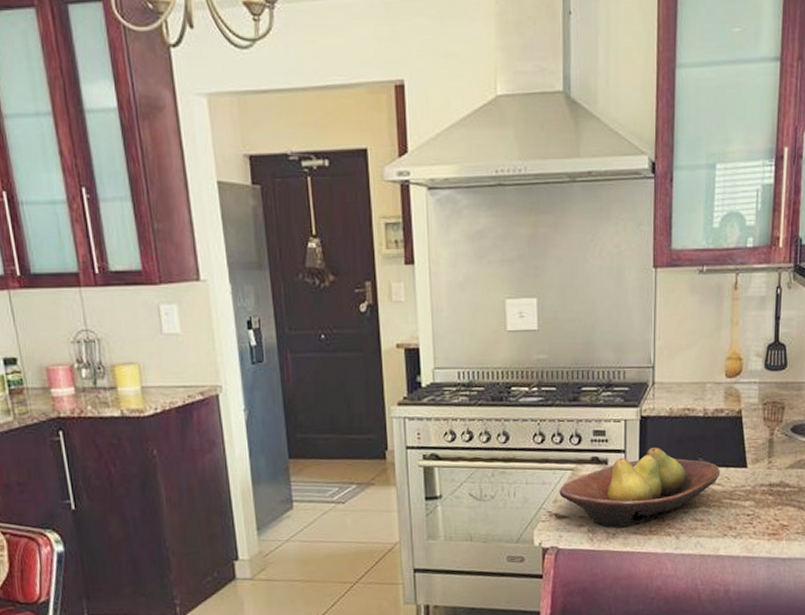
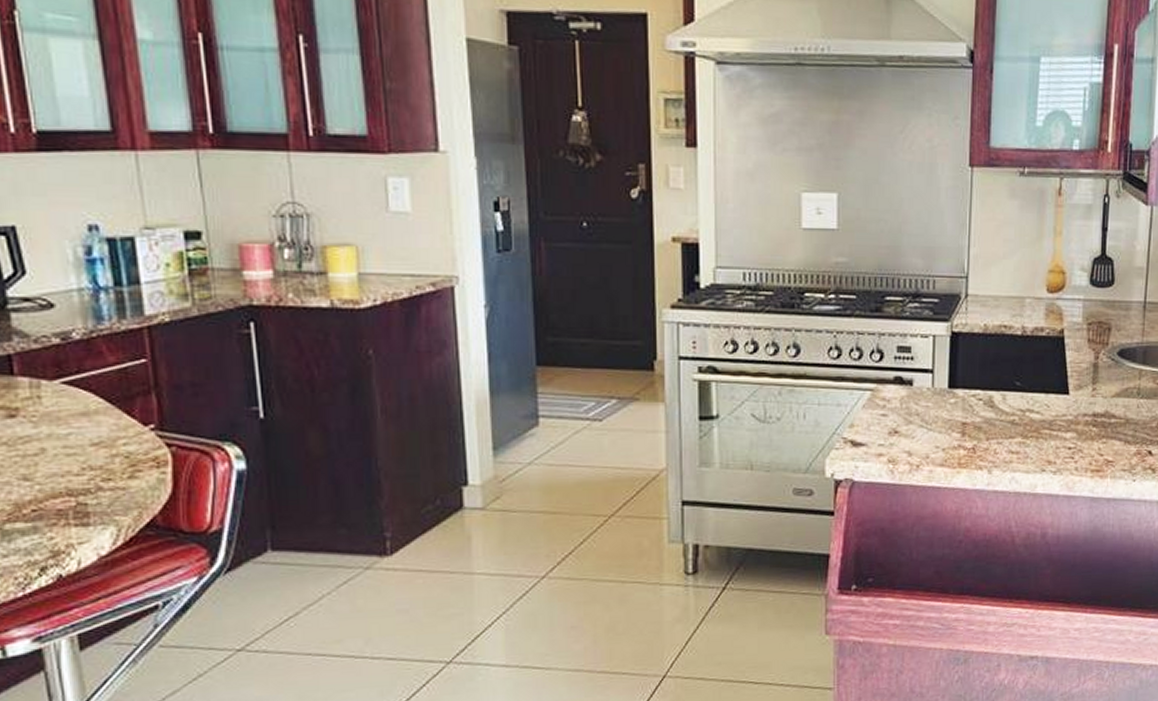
fruit bowl: present [559,448,720,528] -> none [856,369,1039,459]

